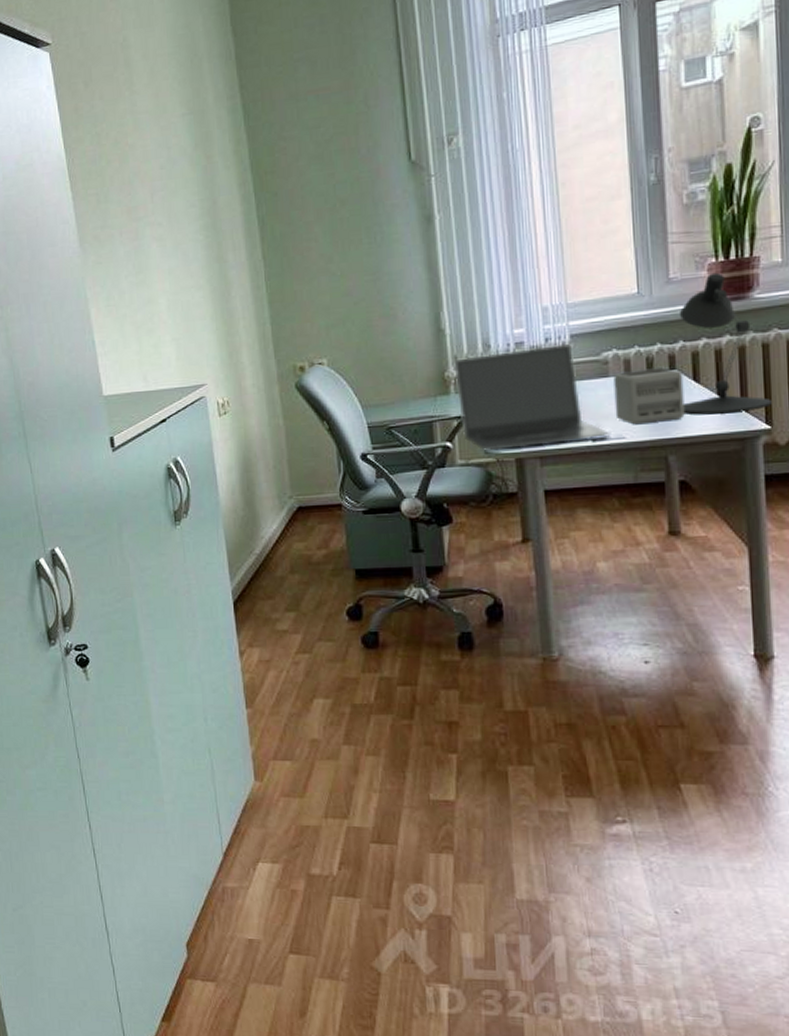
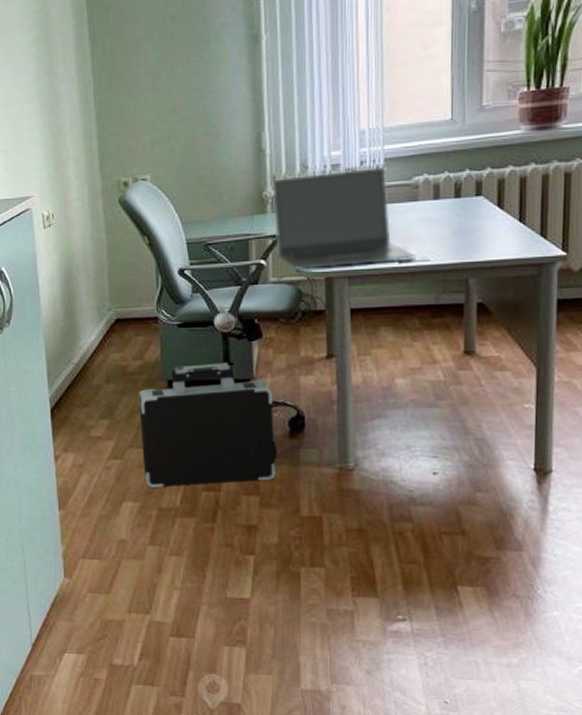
briefcase: none [325,549,475,683] -> present [139,362,276,487]
desk organizer: present [613,367,685,425] -> none [422,193,488,248]
desk lamp: present [679,272,772,415] -> none [486,101,569,240]

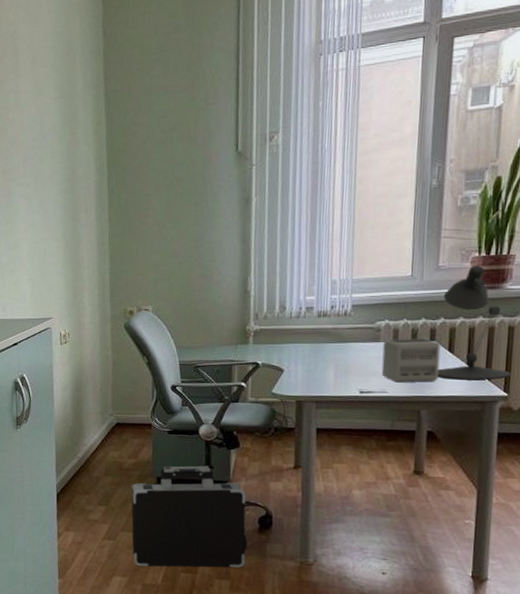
laptop: present [272,168,417,270] -> none [254,312,376,393]
desk organizer: none [422,193,488,248] -> present [381,338,441,383]
desk lamp: none [486,101,569,240] -> present [437,265,511,381]

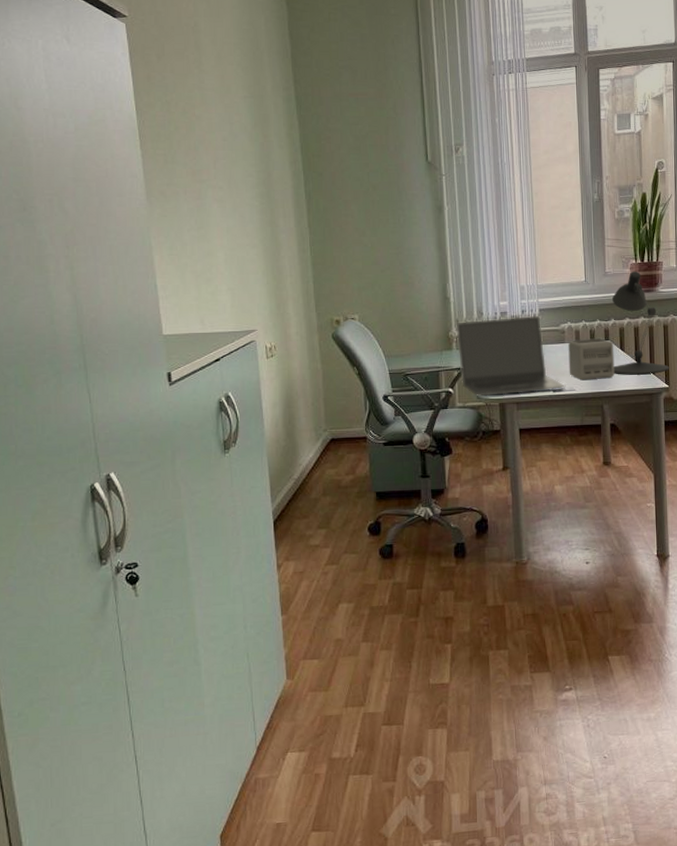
briefcase: present [131,465,246,568] -> none [351,475,466,589]
laptop: none [254,312,376,393] -> present [456,316,566,397]

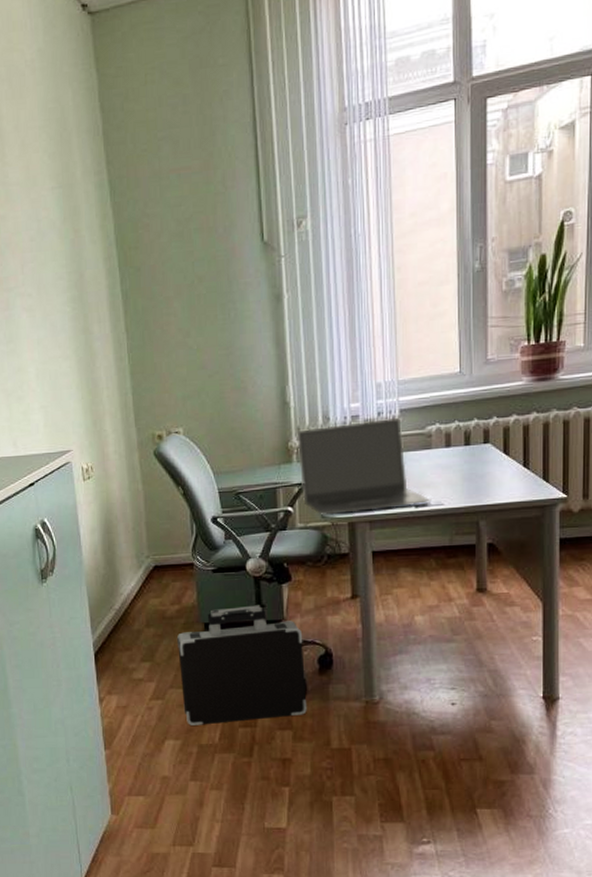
briefcase: none [351,475,466,589] -> present [177,605,307,726]
desk organizer: present [568,338,615,381] -> none [436,441,495,493]
desk lamp: present [611,271,669,375] -> none [494,355,569,485]

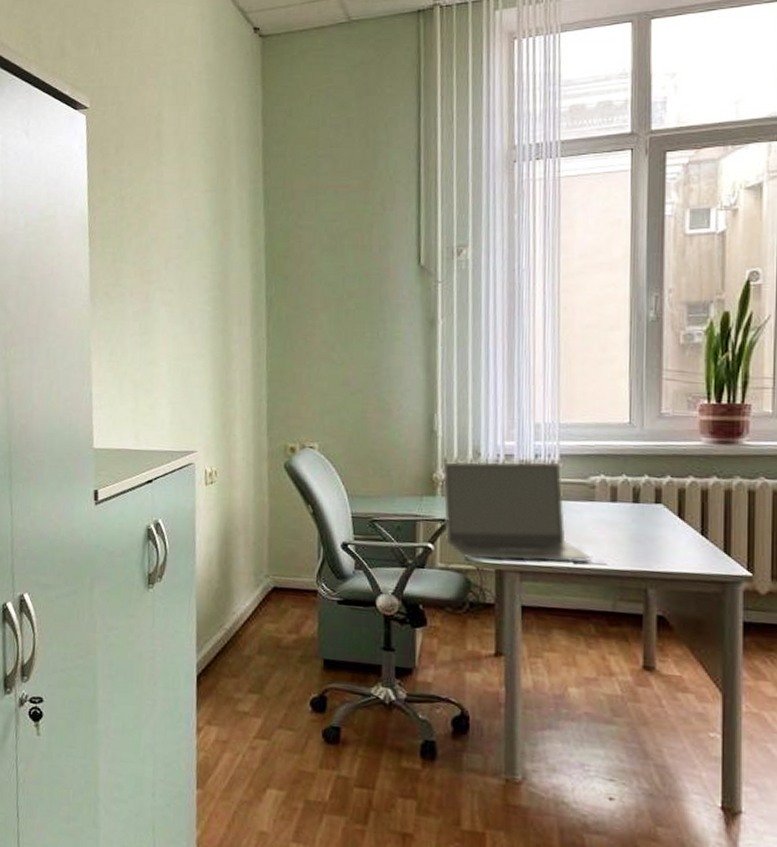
briefcase: present [177,605,307,726] -> none [291,645,436,784]

